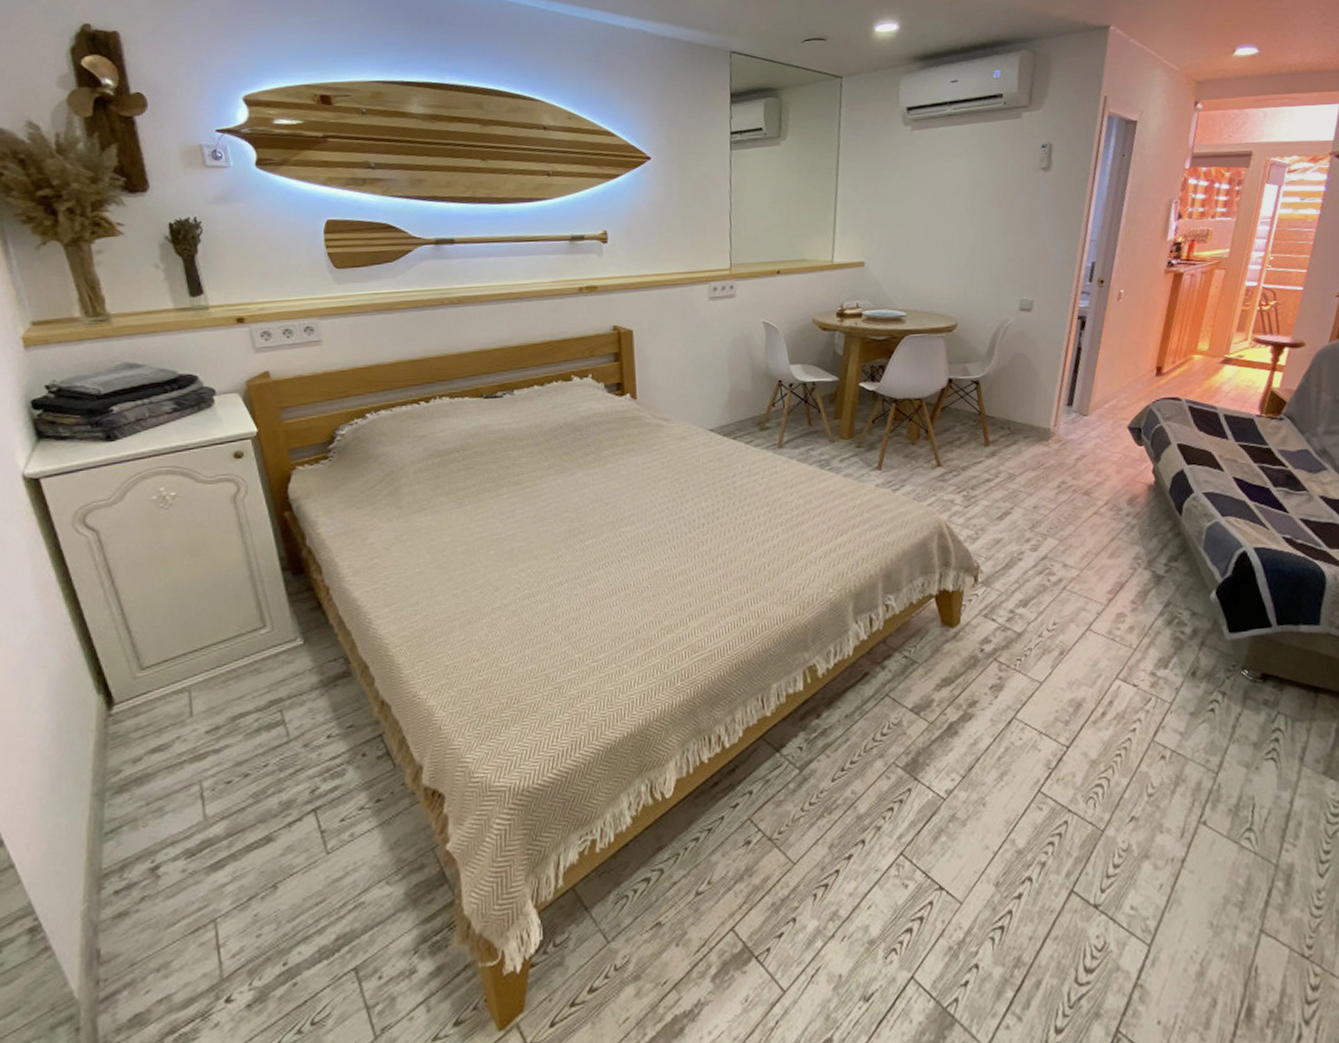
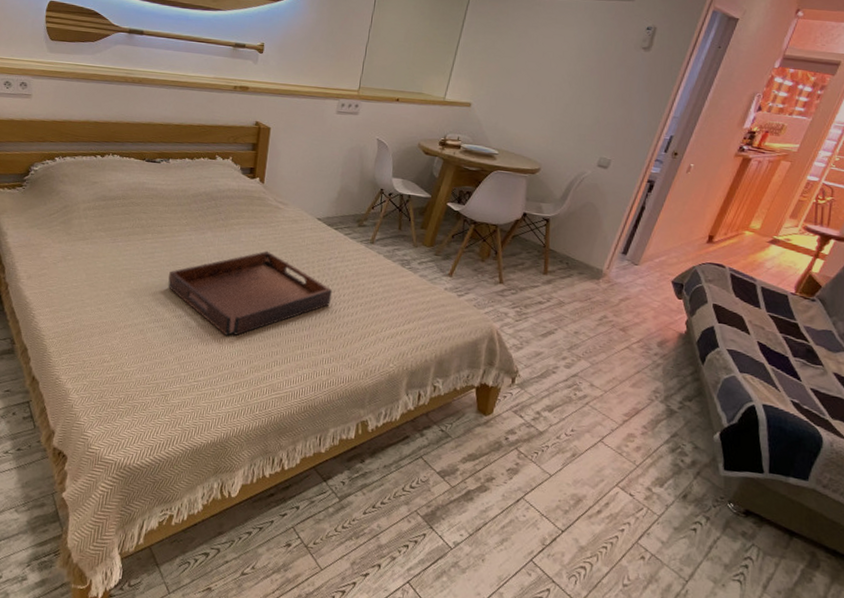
serving tray: none [538,480,744,596] -> present [168,250,333,336]

